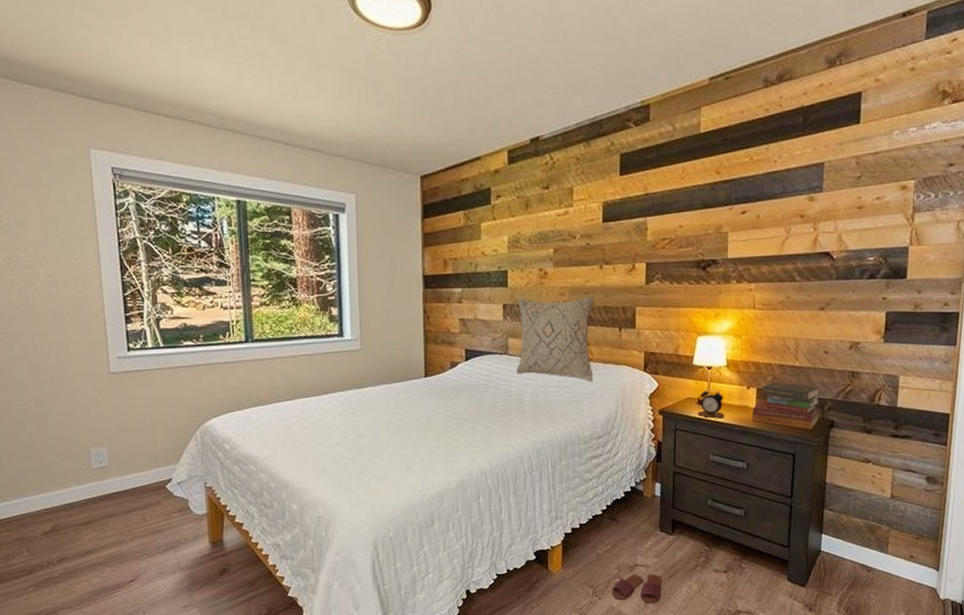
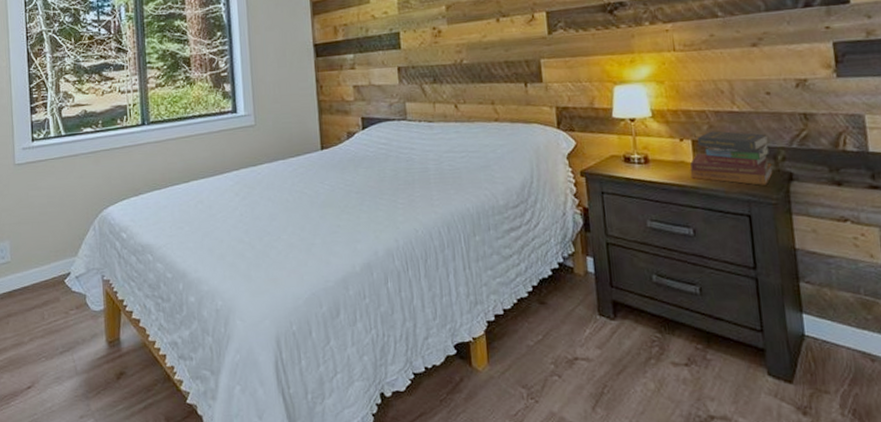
pillow: present [517,296,594,383] -> none [412,51,502,145]
slippers: present [612,574,661,603] -> none [550,369,611,407]
alarm clock: present [698,389,725,419] -> none [626,144,658,178]

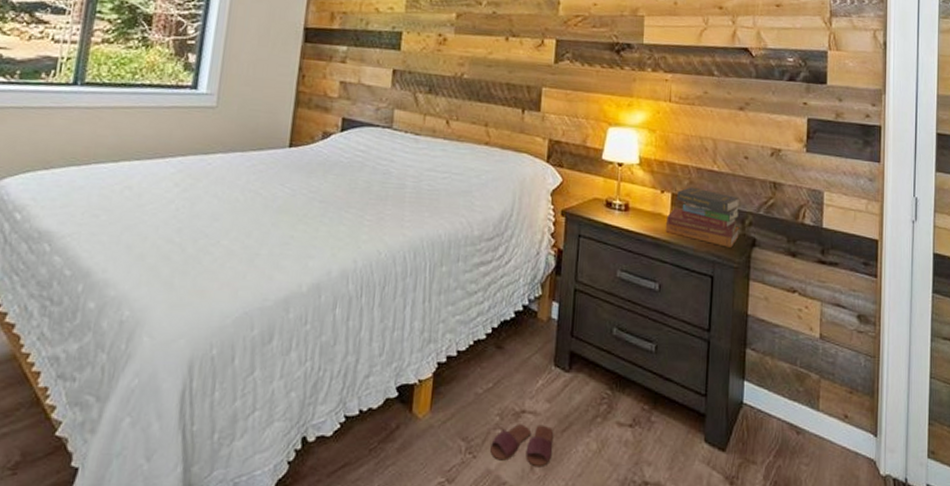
slippers: none [550,369,611,407] -> present [490,424,553,466]

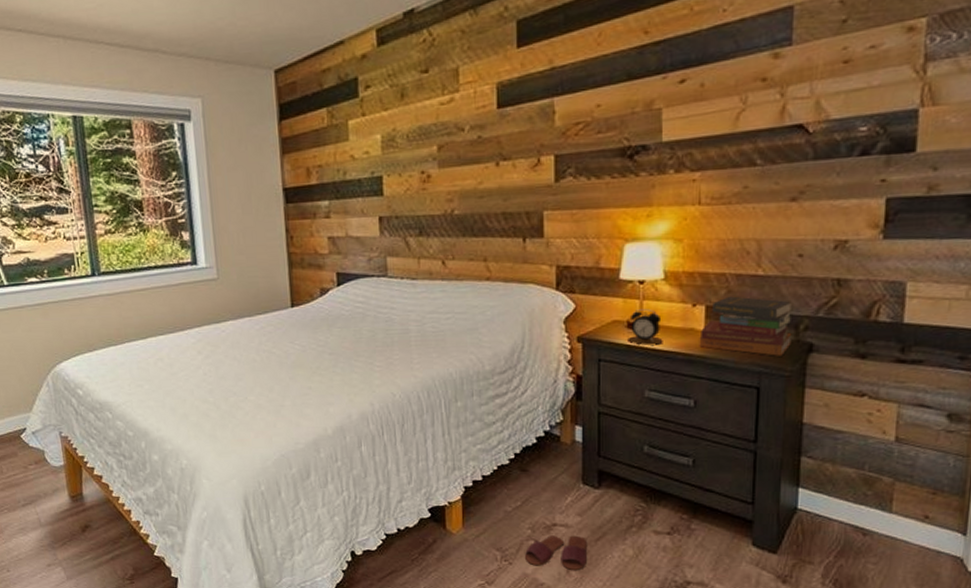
alarm clock: none [605,190,635,226] -> present [628,309,663,346]

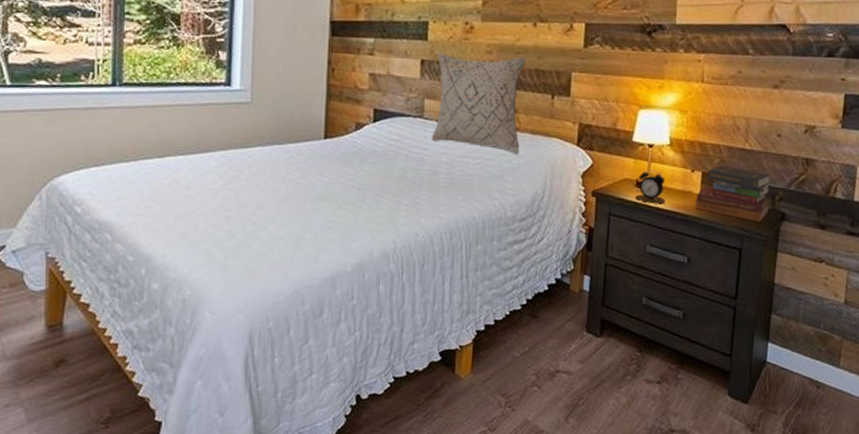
pillow: none [395,200,493,306] -> present [432,53,525,155]
slippers: present [525,535,586,570] -> none [528,382,586,417]

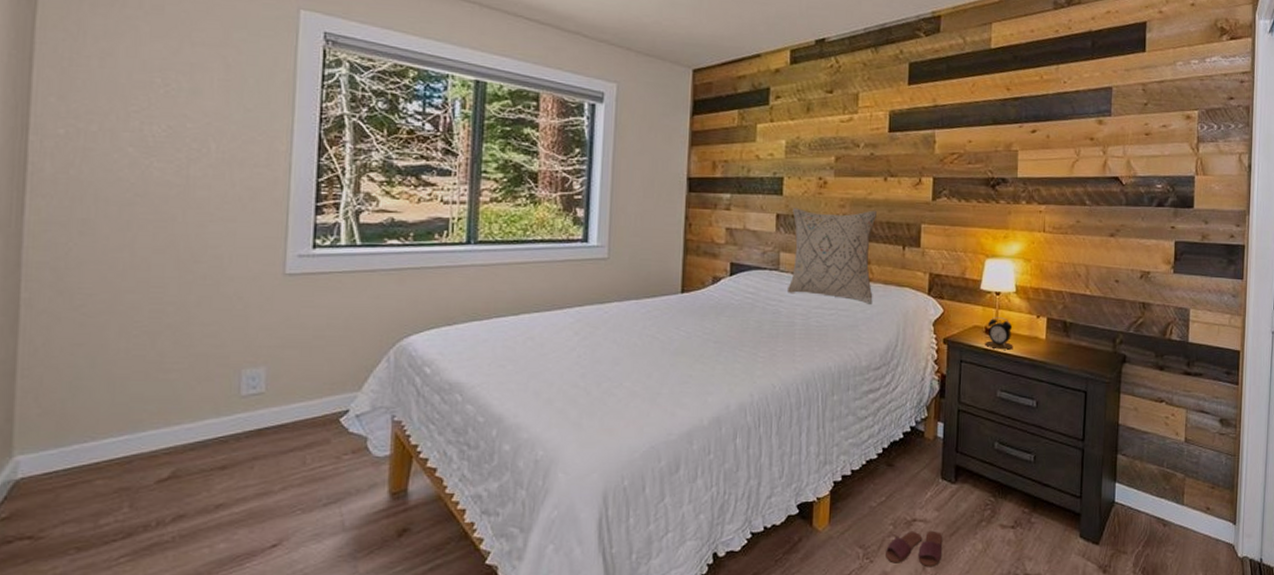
slippers: none [528,382,586,417] -> present [886,530,942,566]
books: present [695,165,770,222] -> none [1041,311,1111,365]

